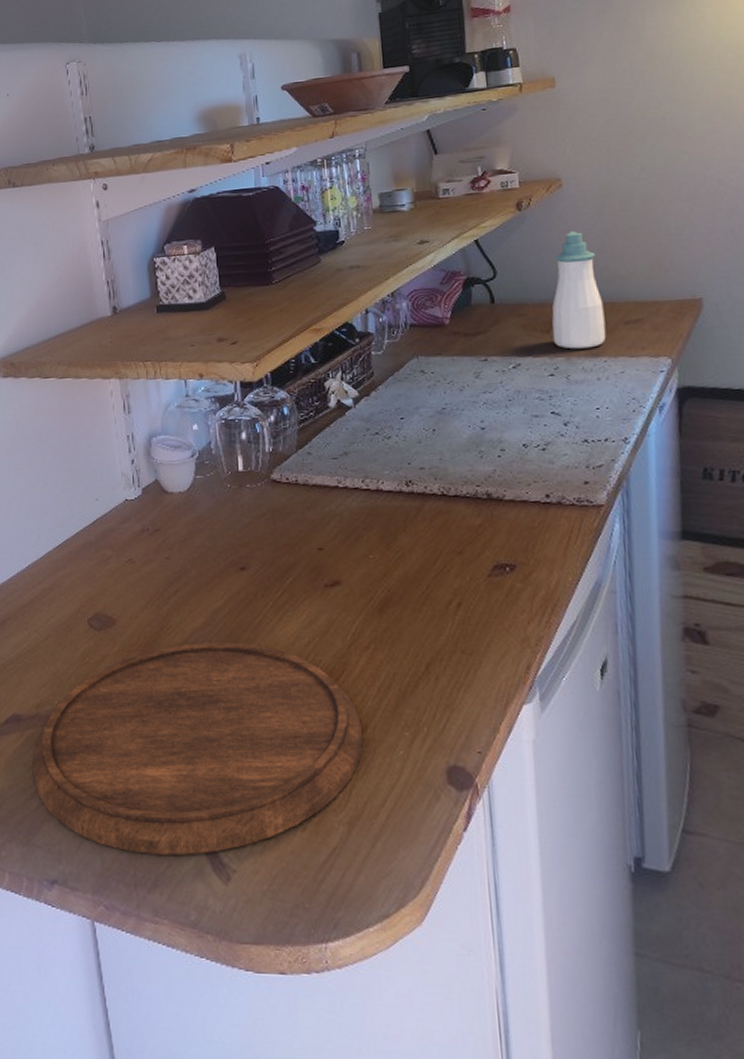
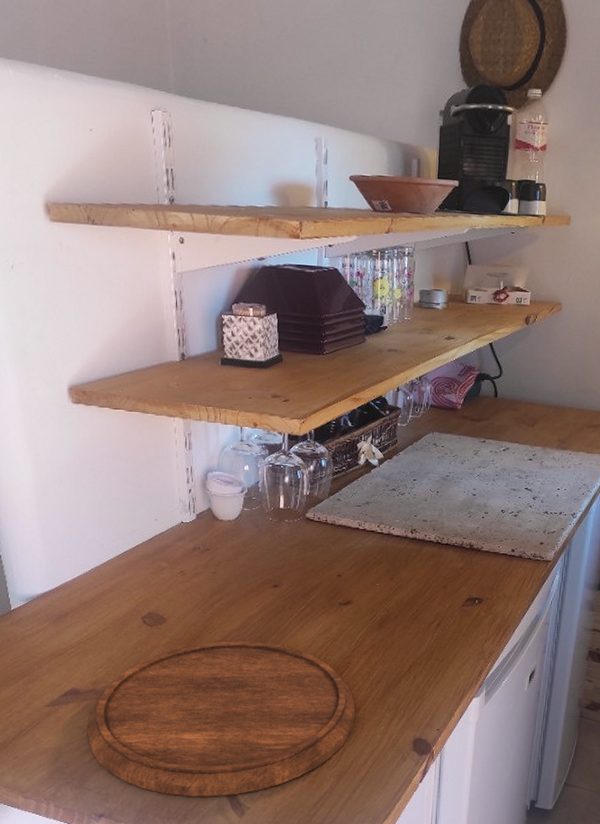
soap bottle: present [552,231,607,349] -> none [535,348,576,443]

